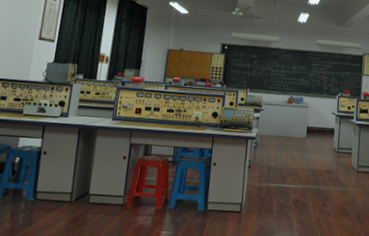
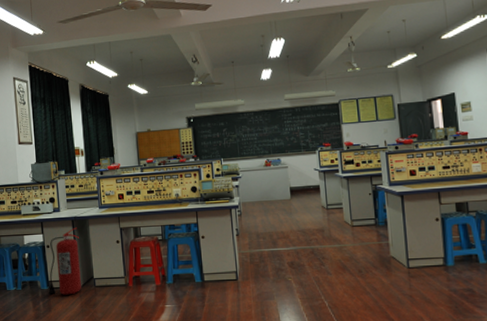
fire extinguisher: none [32,136,83,210] -> present [48,227,81,296]

